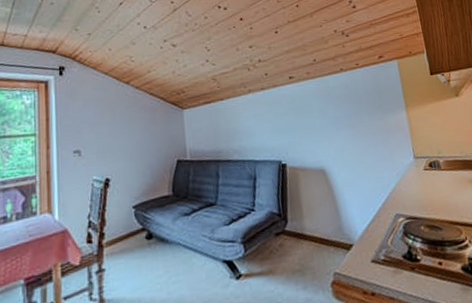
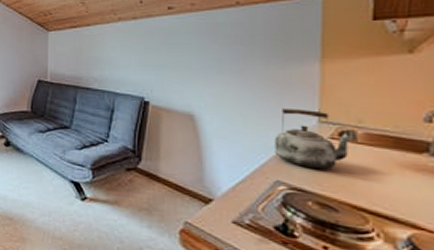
kettle: none [388,149,439,198] -> present [274,109,354,169]

